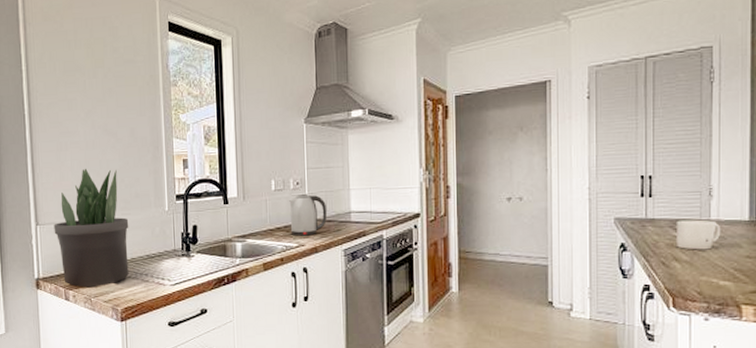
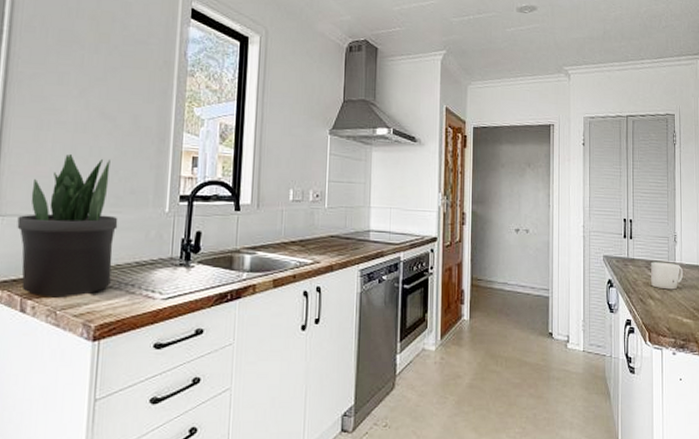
kettle: present [289,194,327,236] -> none [305,208,345,253]

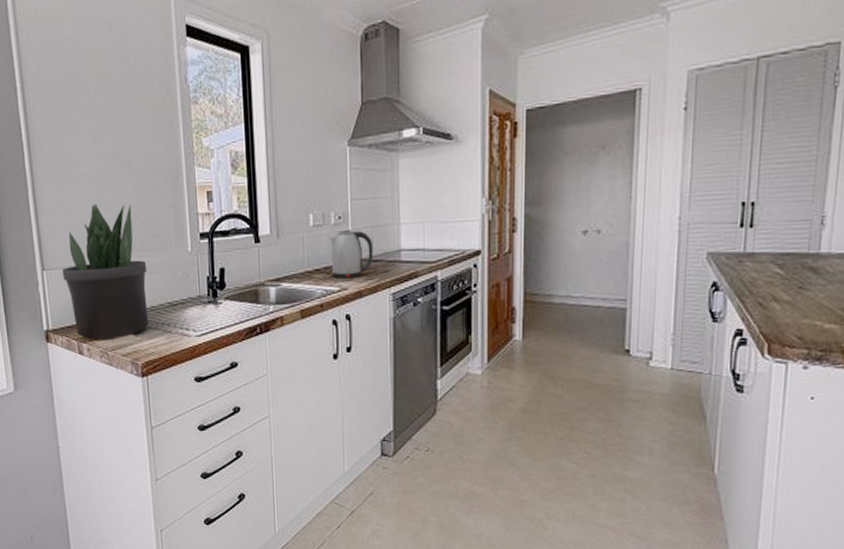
kettle: none [305,208,345,253] -> present [330,230,373,279]
mug: present [650,261,684,290] -> none [776,253,832,289]

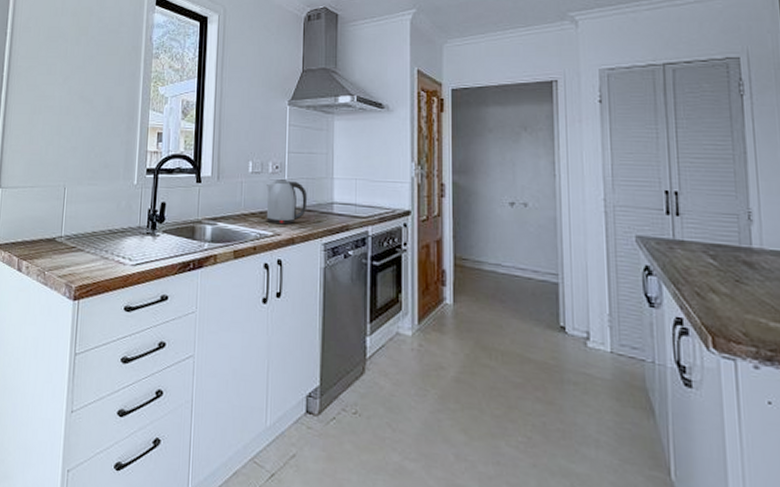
planter: present [62,203,149,340] -> none [16,133,95,260]

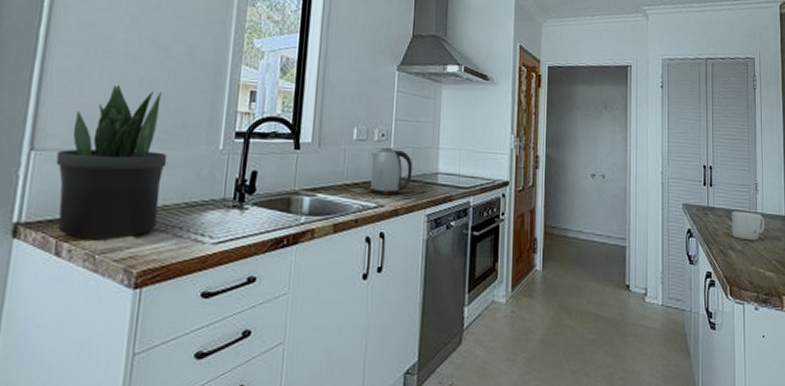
planter: none [16,133,95,260] -> present [56,84,168,241]
mug: none [710,245,767,283] -> present [731,211,765,241]

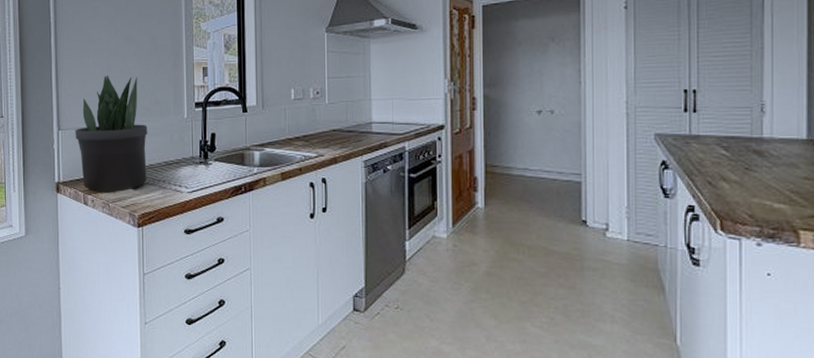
kettle: present [369,148,412,196] -> none [309,104,347,146]
mug: present [731,211,765,241] -> none [723,137,775,170]

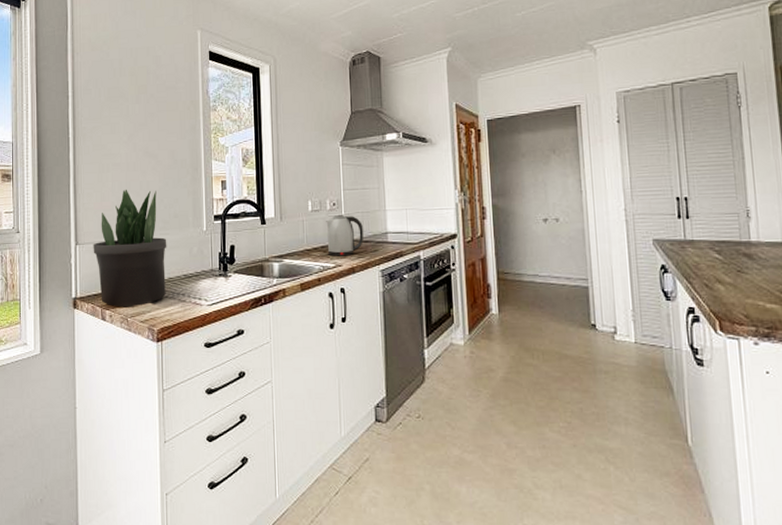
kettle: none [309,104,347,146] -> present [326,215,363,257]

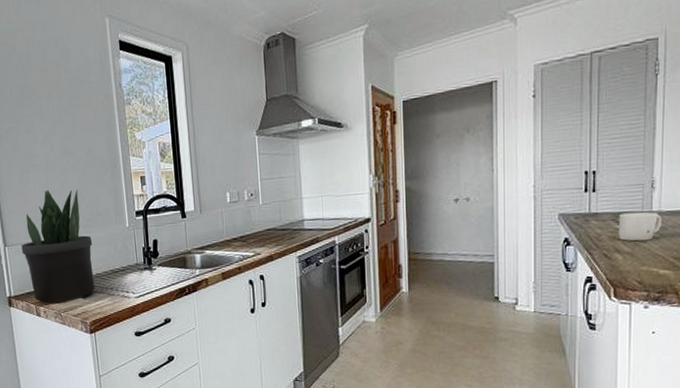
kettle: present [326,215,363,257] -> none [244,205,281,246]
mug: none [716,241,763,272] -> present [617,211,663,242]

